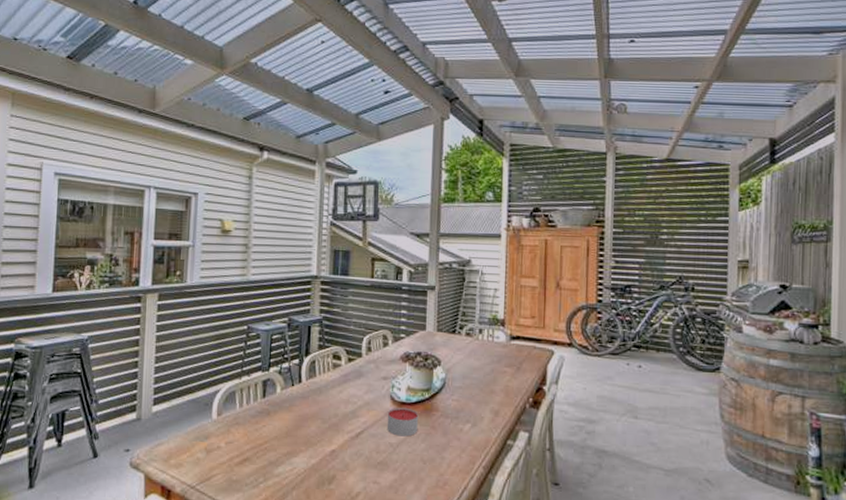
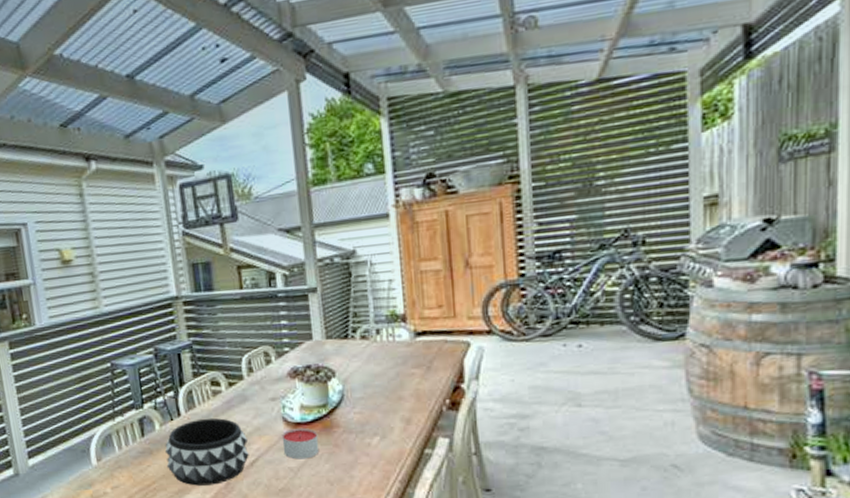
decorative bowl: none [280,388,357,451] -> present [164,418,249,486]

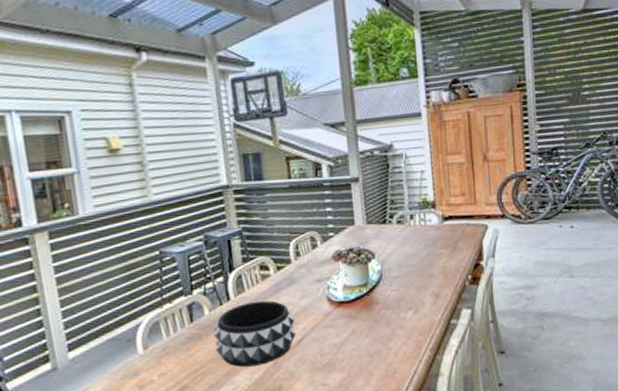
candle: present [281,427,320,460] -> none [326,306,361,336]

